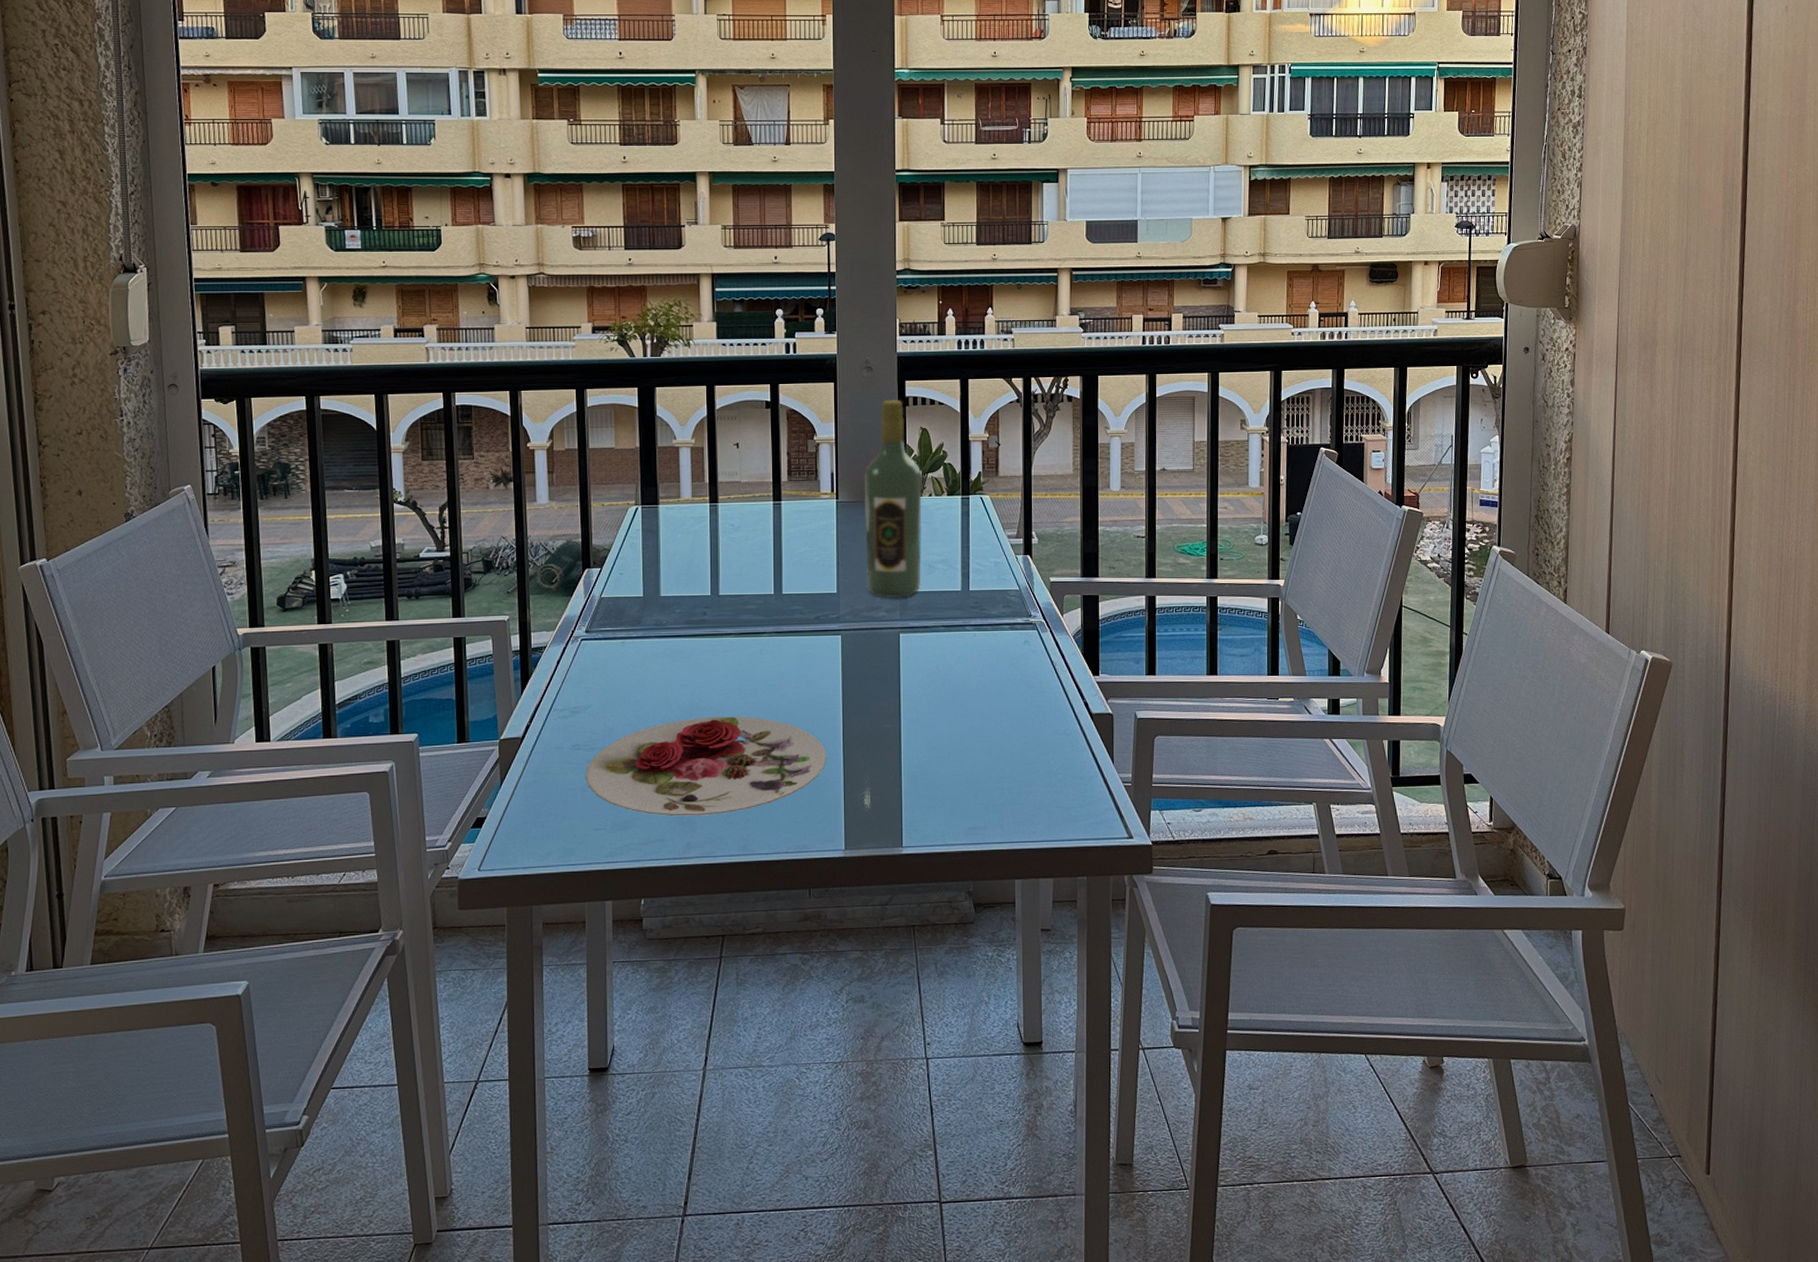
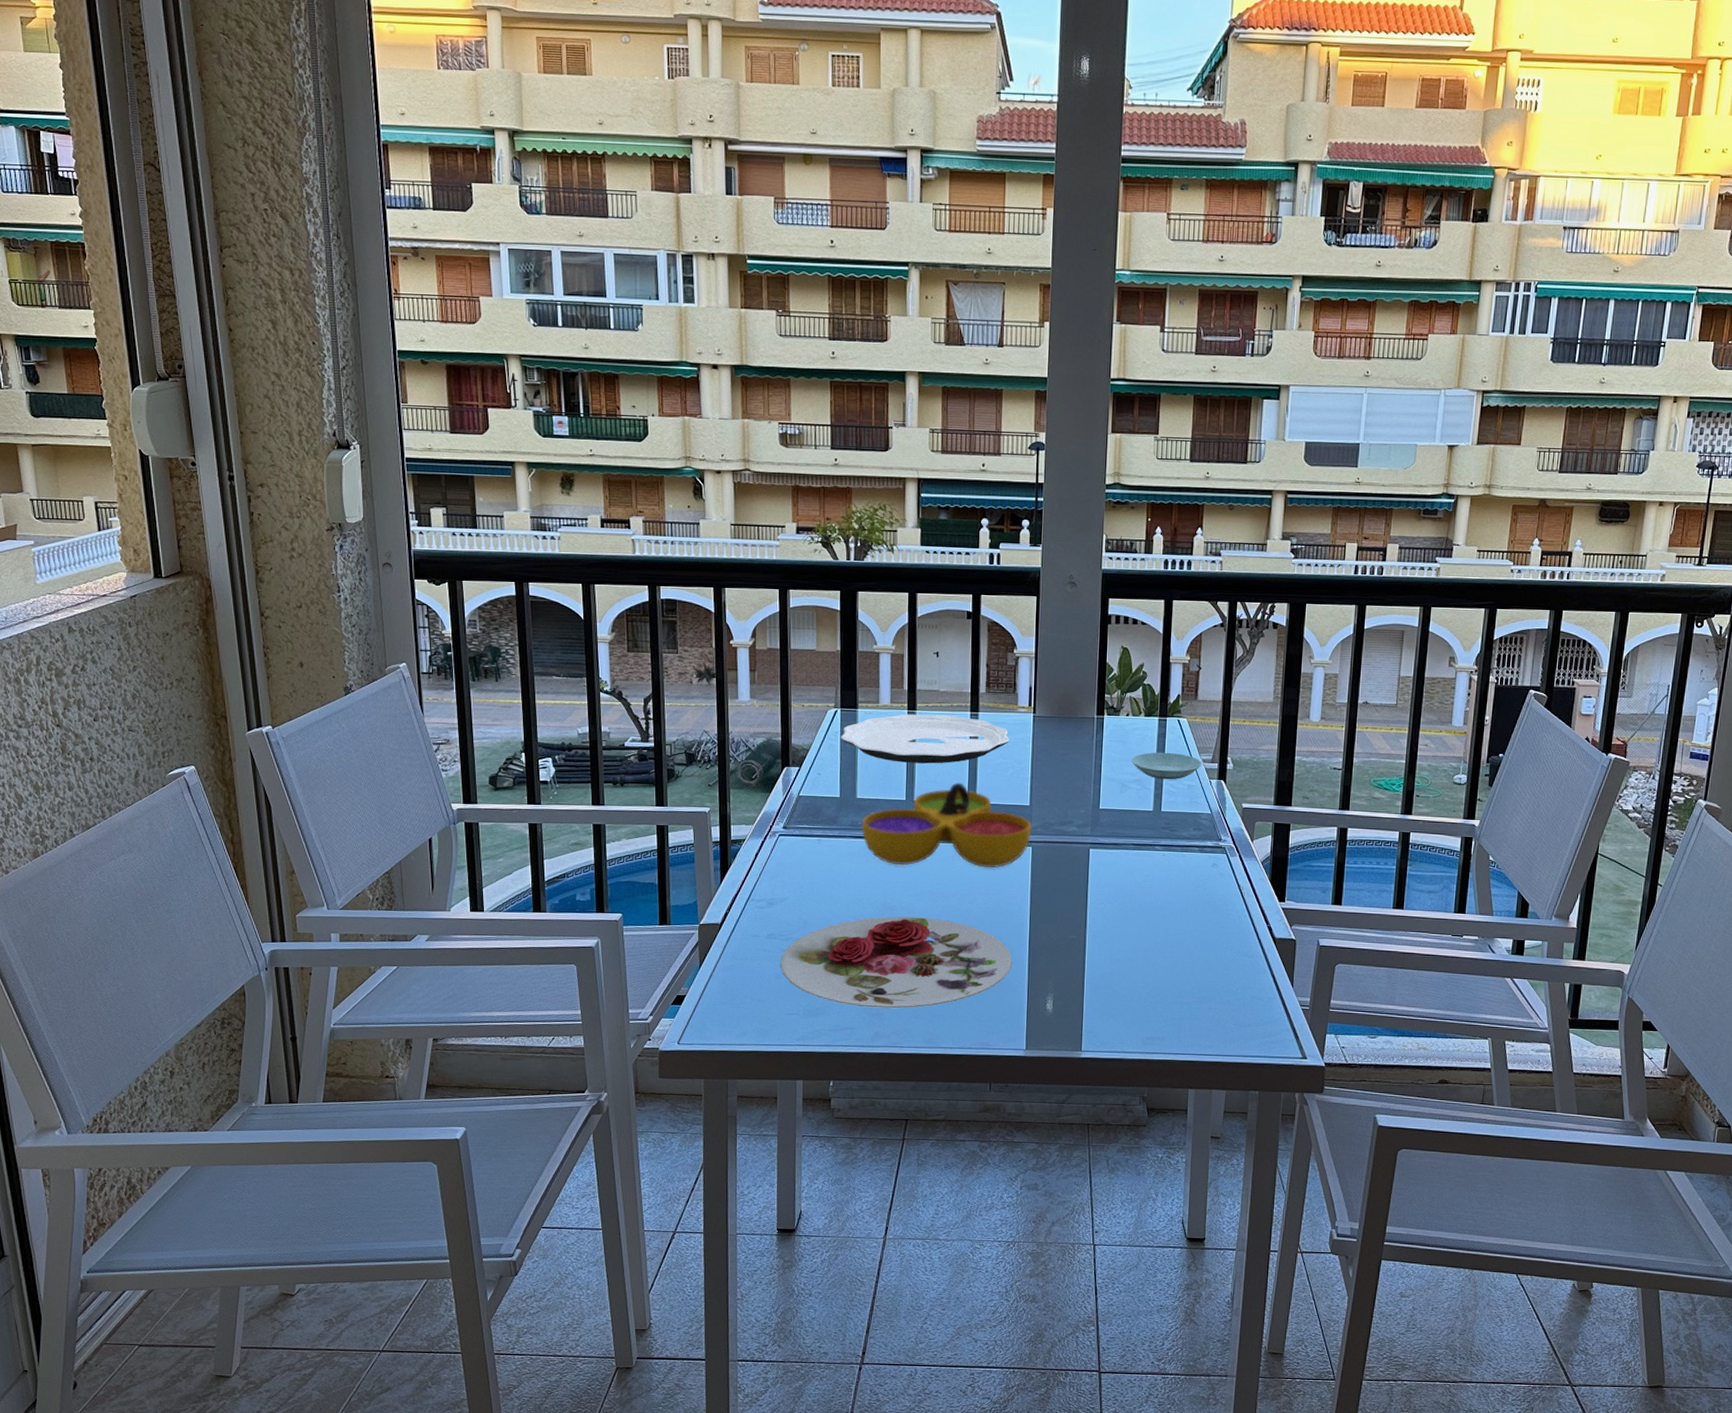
plate: none [641,505,813,557] -> present [840,714,1010,764]
decorative bowl: none [666,574,841,663] -> present [861,782,1032,868]
wine bottle: present [864,399,922,599] -> none [1059,616,1120,814]
saucer: none [936,530,1007,558] -> present [1131,752,1202,780]

